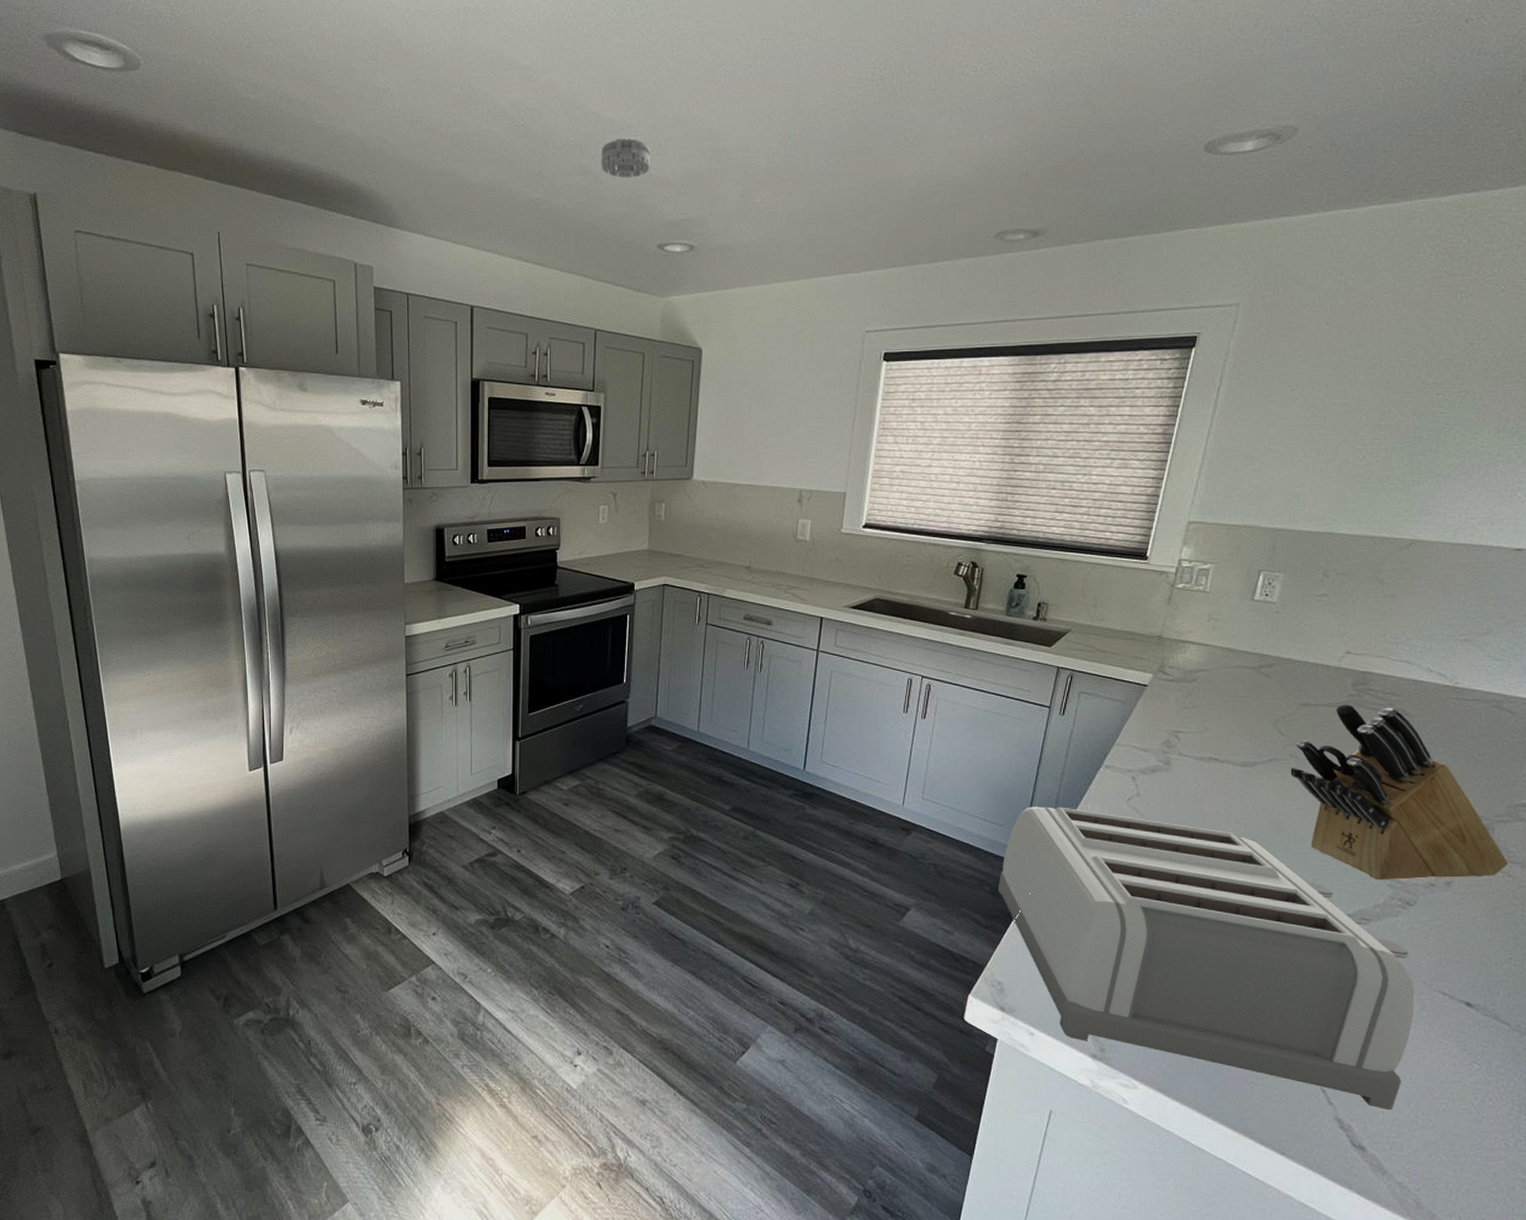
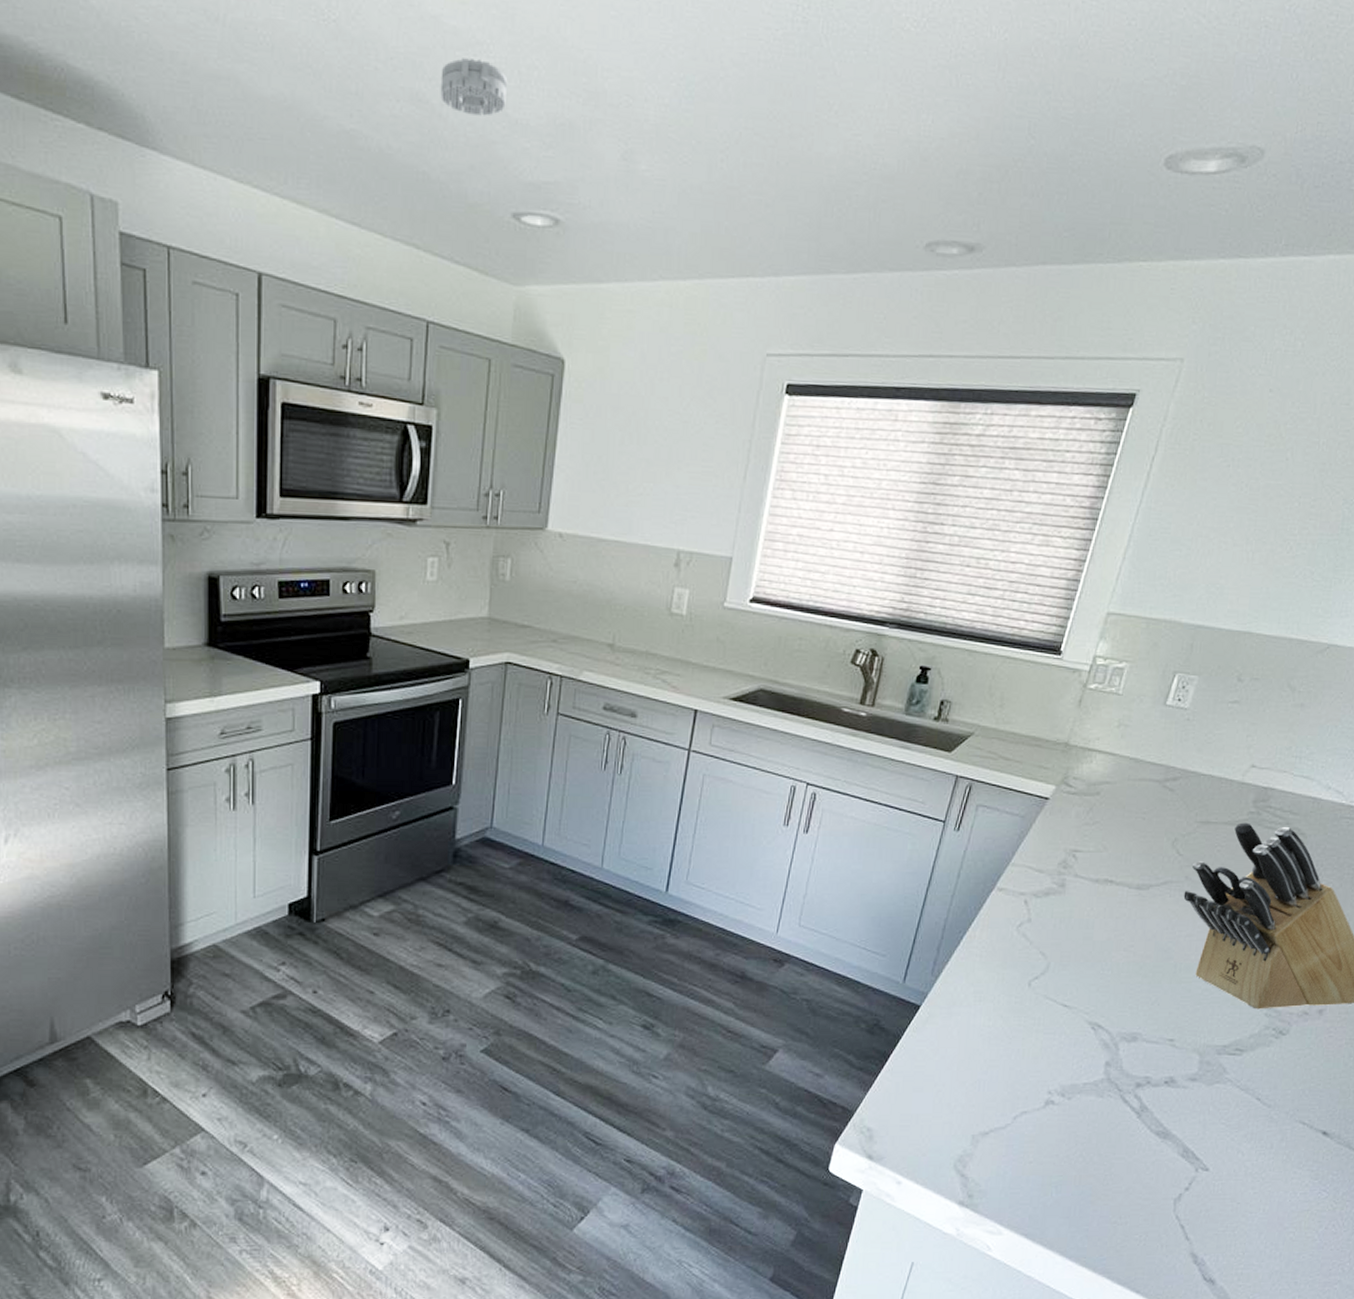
toaster: present [997,806,1415,1110] -> none [874,934,1278,1242]

